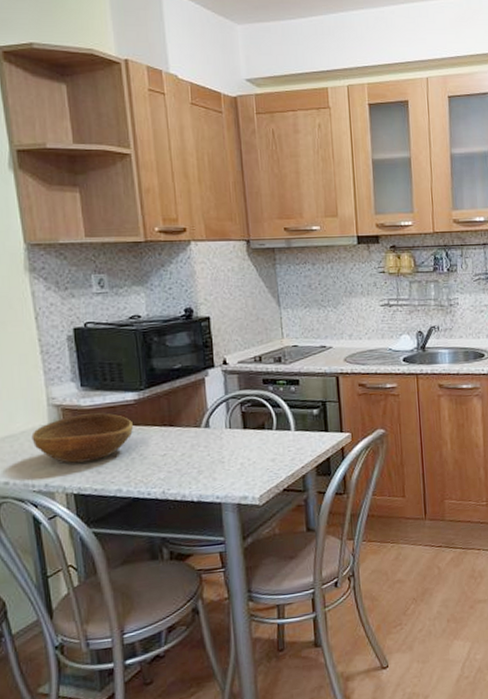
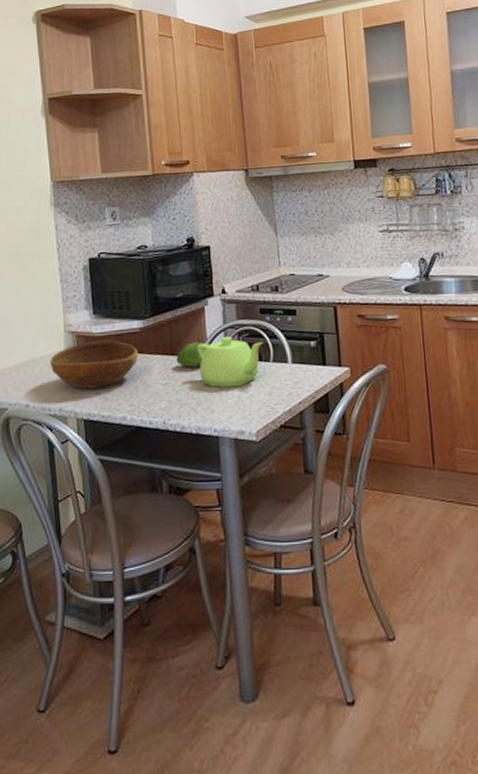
fruit: none [175,412,208,439] -> present [176,342,207,368]
teapot: none [197,406,266,457] -> present [197,336,263,388]

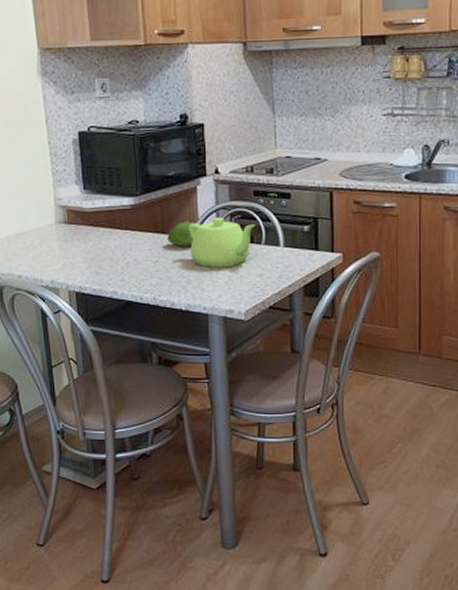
bowl: present [50,340,139,389] -> none [41,216,130,262]

